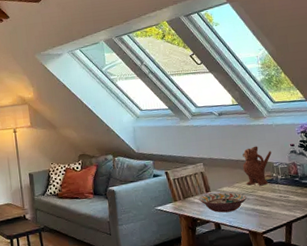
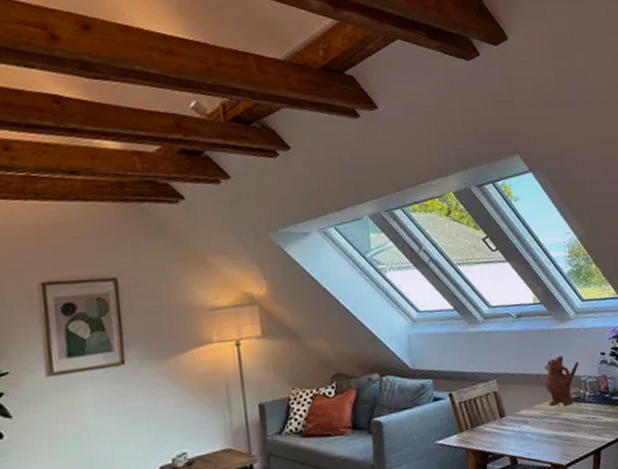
decorative bowl: present [199,192,247,213] -> none [491,416,550,443]

